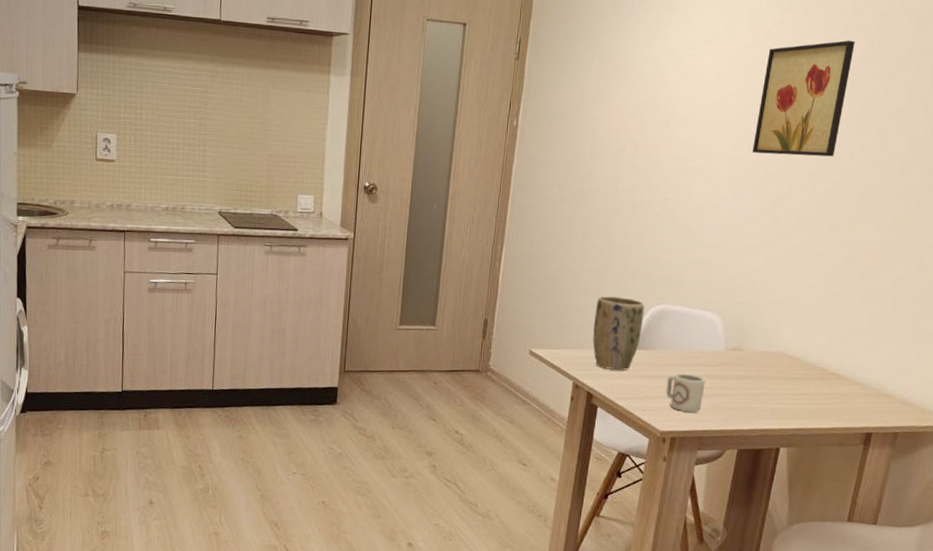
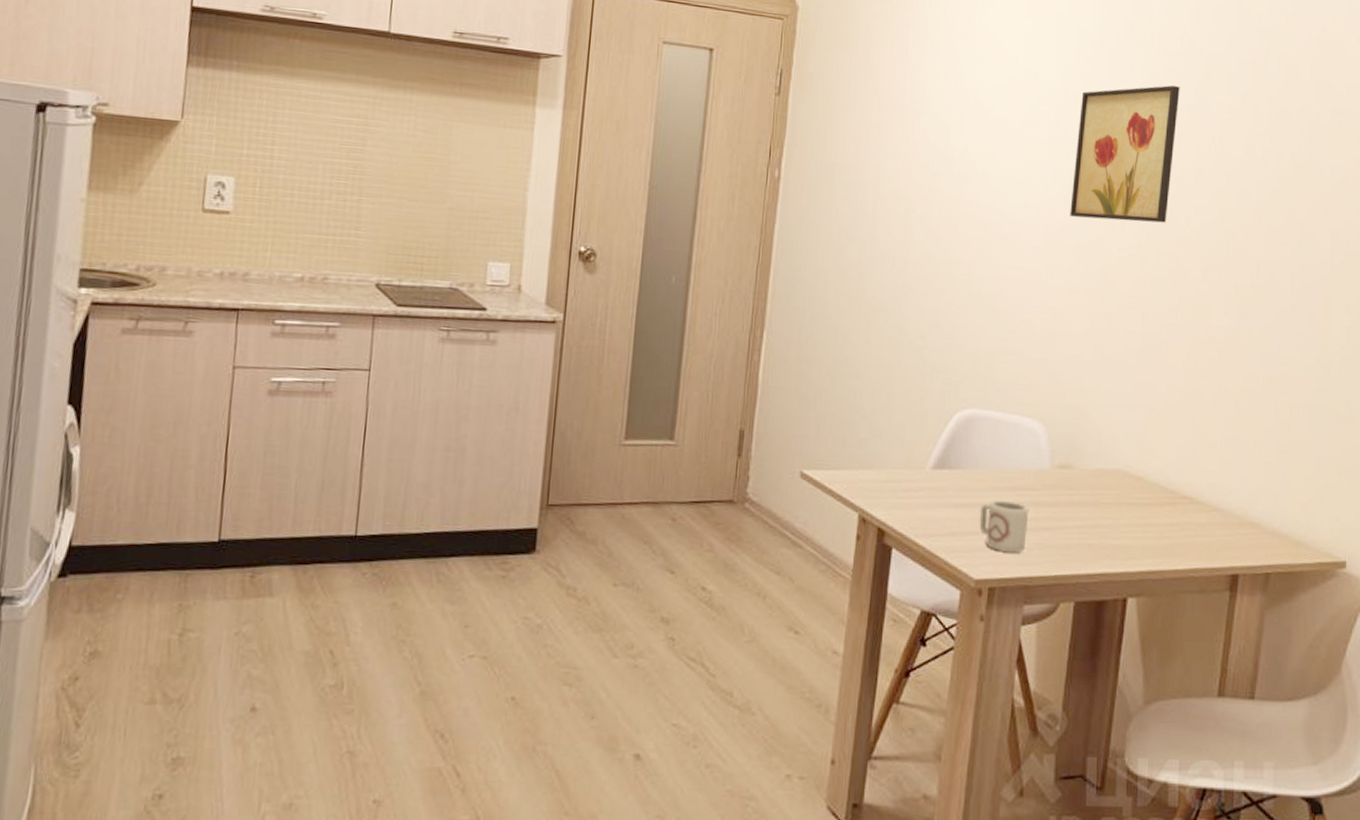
plant pot: present [592,296,645,371] -> none [882,398,948,498]

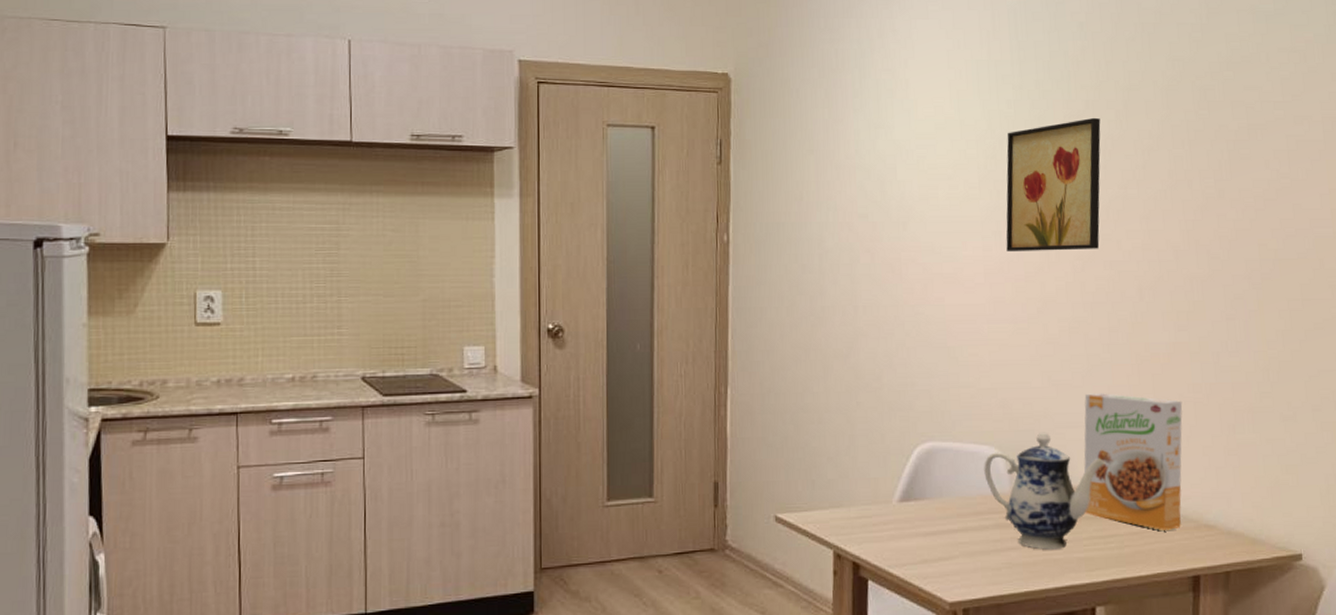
cup: present [979,500,1029,553] -> none [947,525,995,574]
teapot: none [1024,409,1152,534] -> present [984,432,1106,550]
cereal box: none [1125,373,1238,524] -> present [1084,393,1183,530]

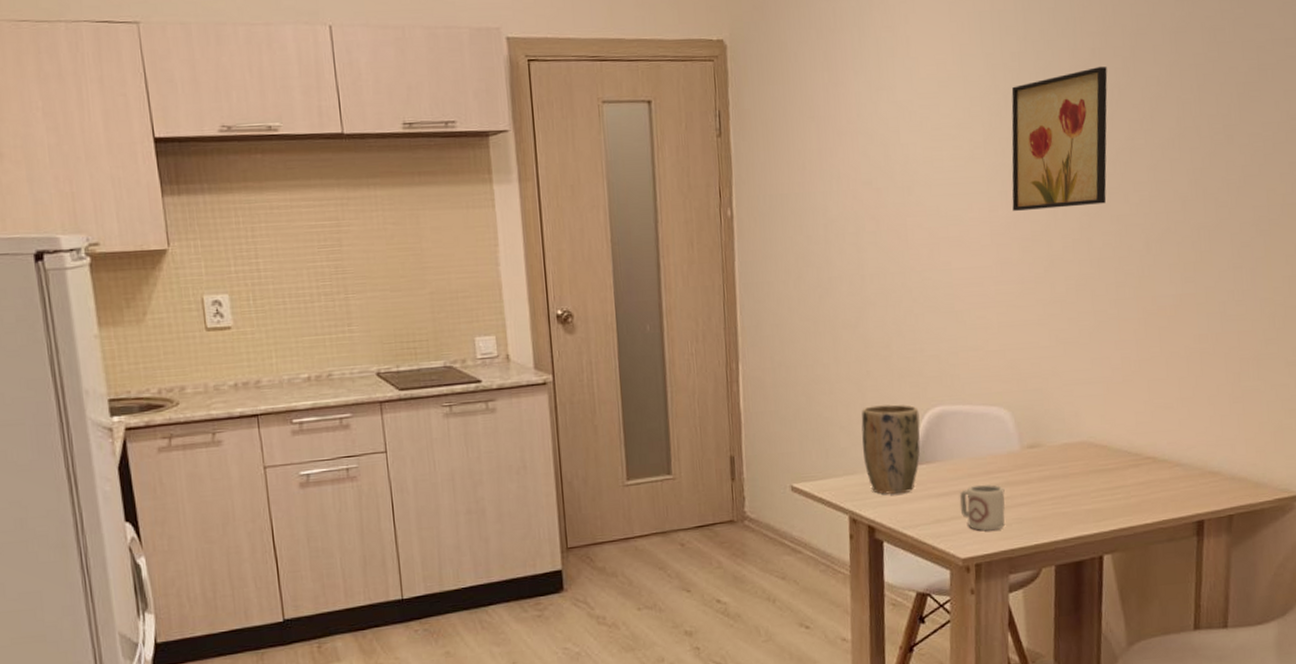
plant pot: none [849,437,909,531] -> present [861,404,921,494]
cup: none [947,525,995,574] -> present [959,484,1006,531]
teapot: present [984,432,1106,550] -> none [993,390,1113,504]
cereal box: present [1084,393,1183,530] -> none [1091,348,1189,479]

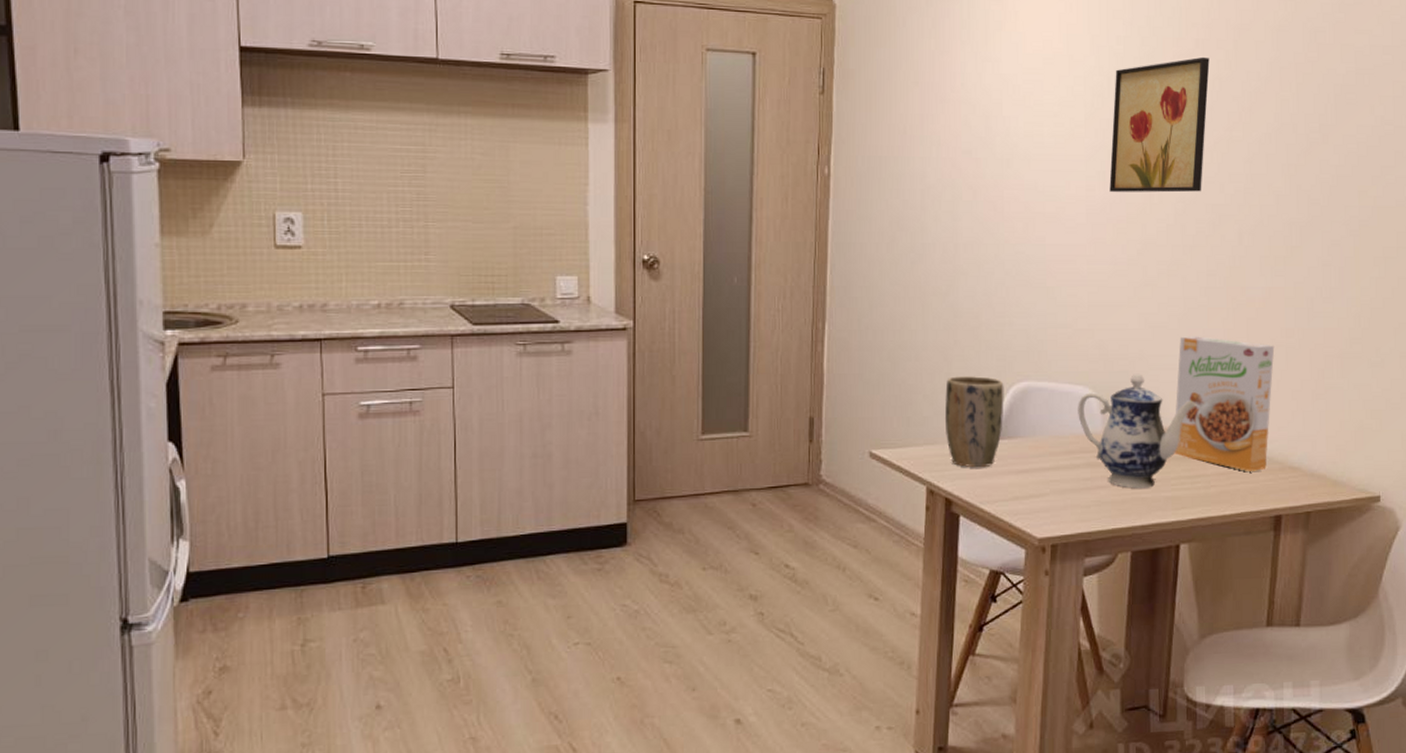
cup: present [959,484,1006,531] -> none [1039,463,1085,512]
teapot: none [993,390,1113,504] -> present [1078,373,1197,489]
cereal box: none [1091,348,1189,479] -> present [1174,336,1275,471]

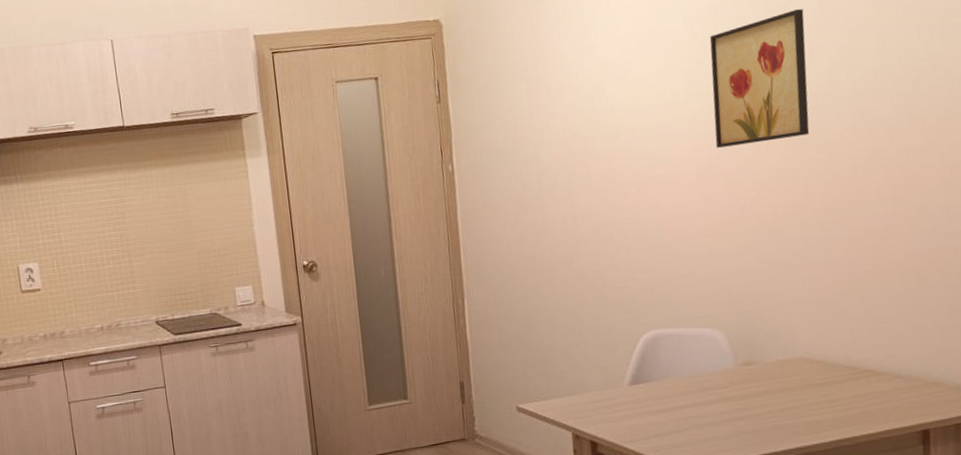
plant pot: present [944,376,1004,468] -> none [579,330,637,412]
teapot: present [1078,373,1197,489] -> none [707,310,828,417]
cereal box: present [1174,336,1275,471] -> none [803,268,908,391]

